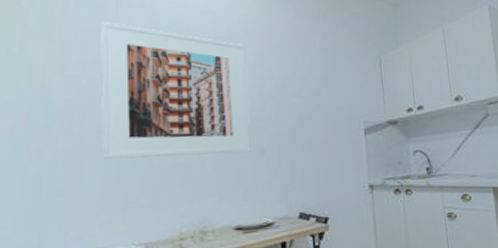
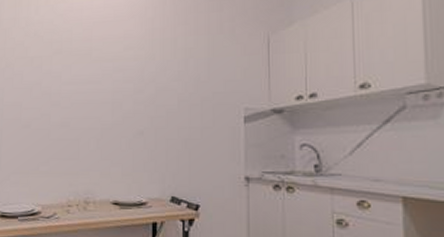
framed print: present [100,21,251,160] -> none [14,11,131,133]

